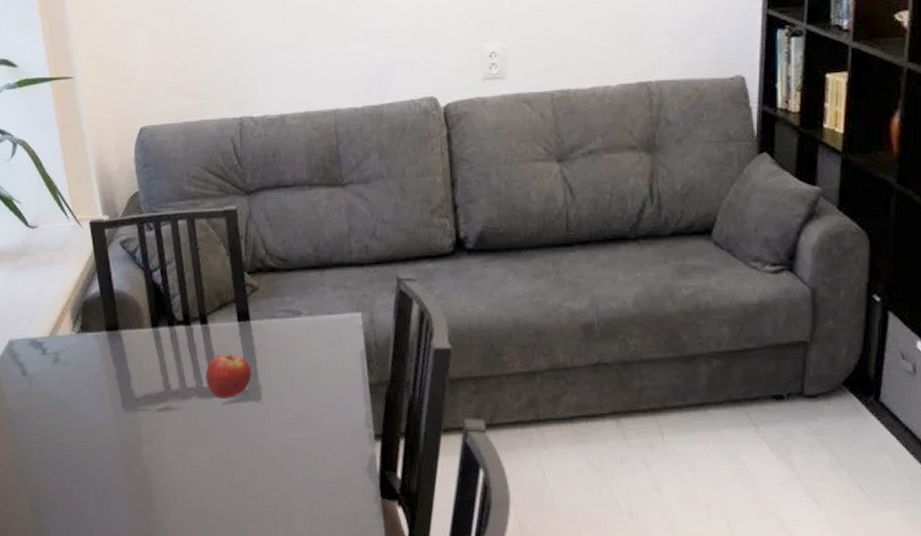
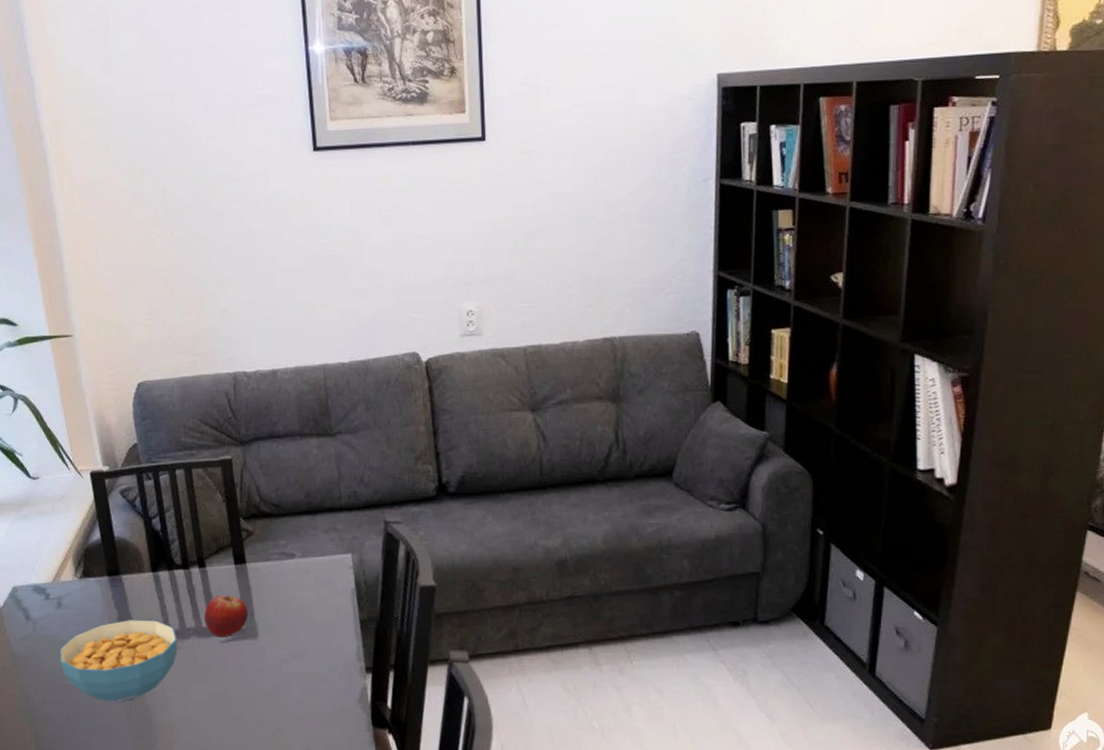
cereal bowl: none [55,378,178,464] -> present [59,620,178,702]

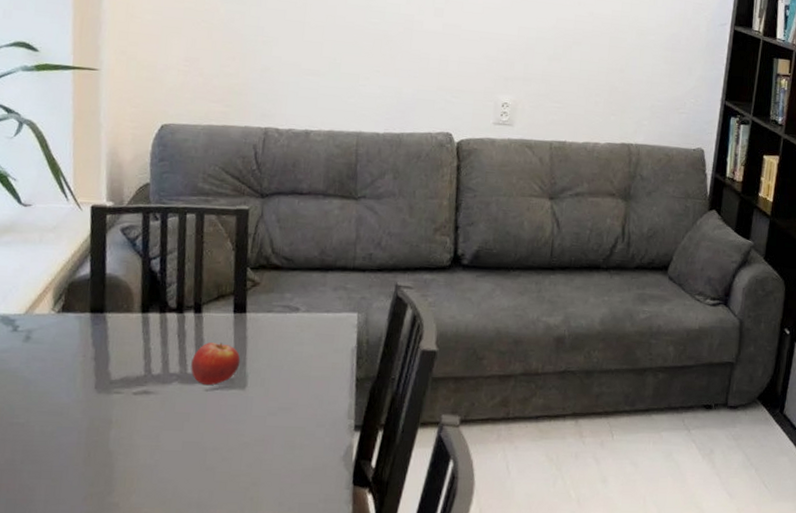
cereal bowl: present [59,620,178,702] -> none [16,360,157,446]

